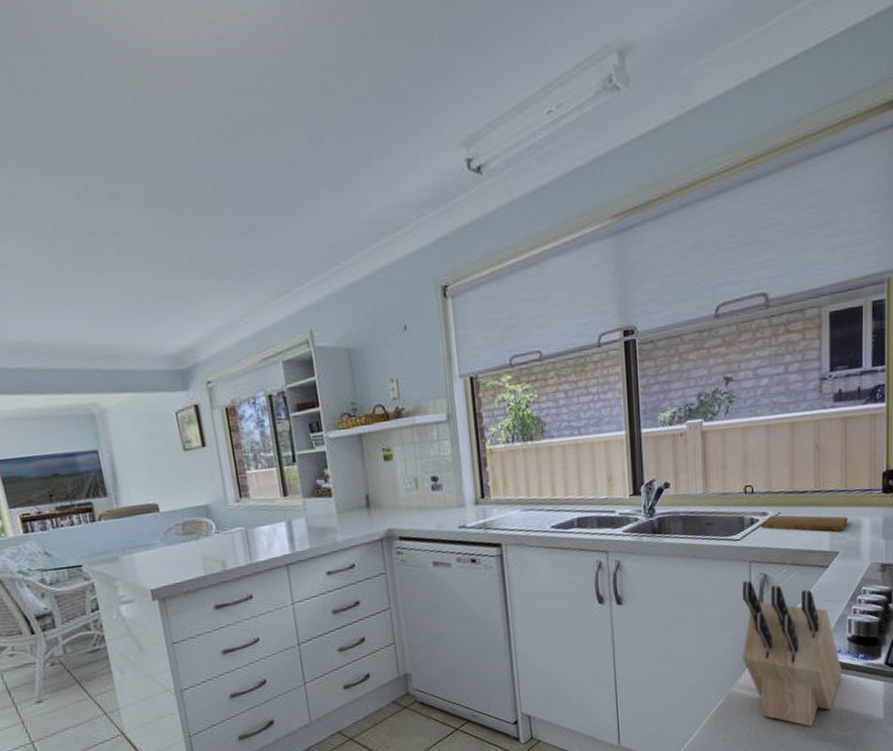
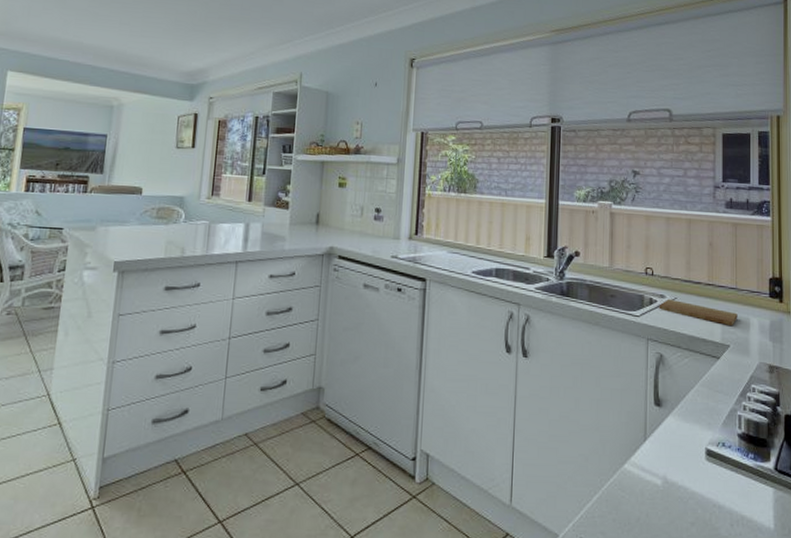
knife block: present [742,580,841,727] -> none [636,357,732,524]

